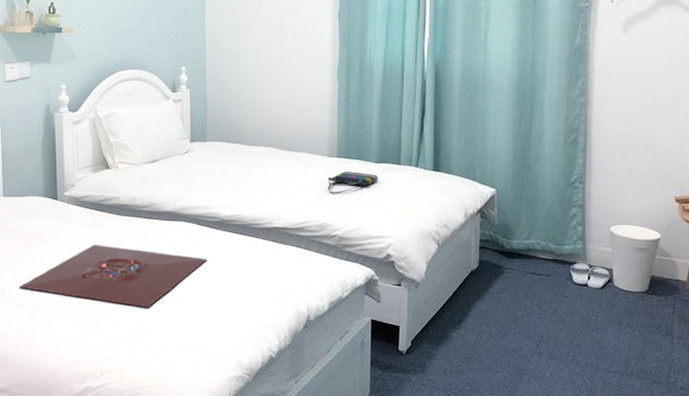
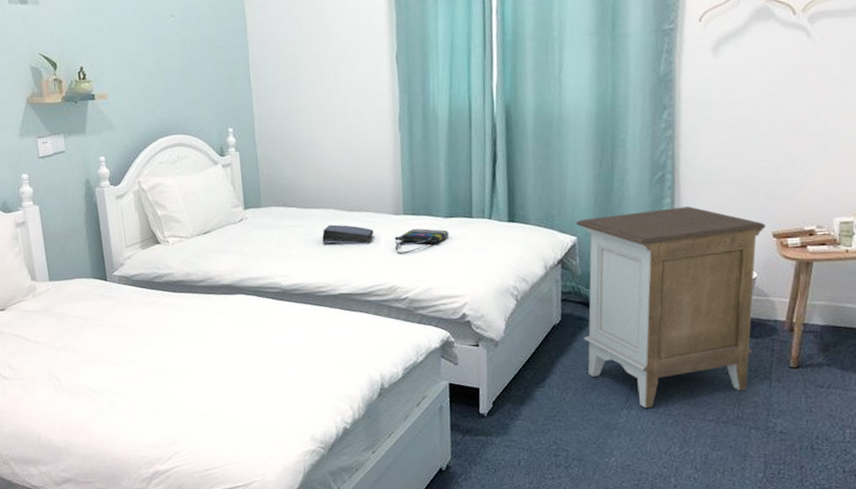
tray: present [18,244,207,308] -> none [74,324,271,387]
book: none [261,162,309,183] -> present [322,224,374,245]
nightstand: none [495,168,670,357] -> present [575,206,766,409]

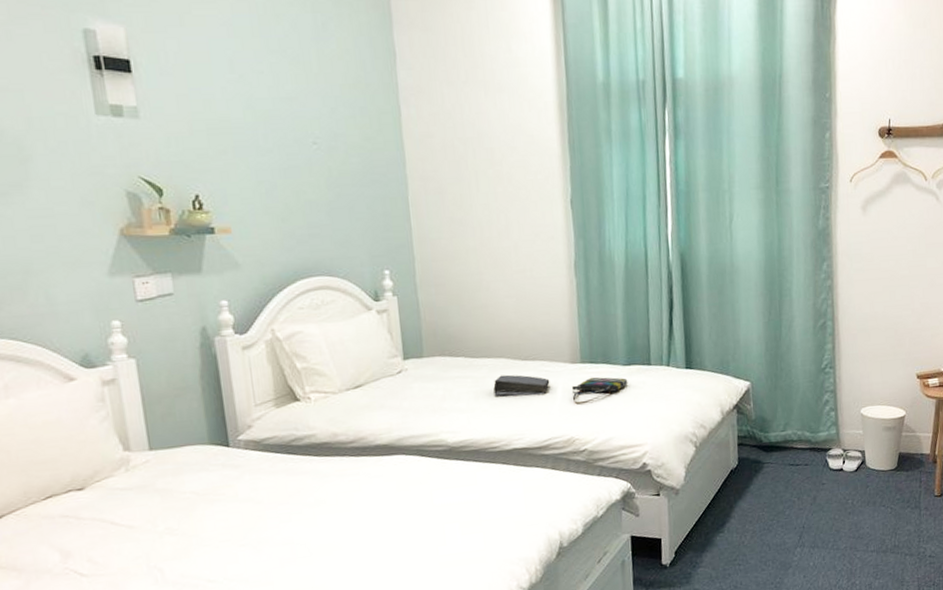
nightstand: present [575,206,766,409] -> none [749,351,911,545]

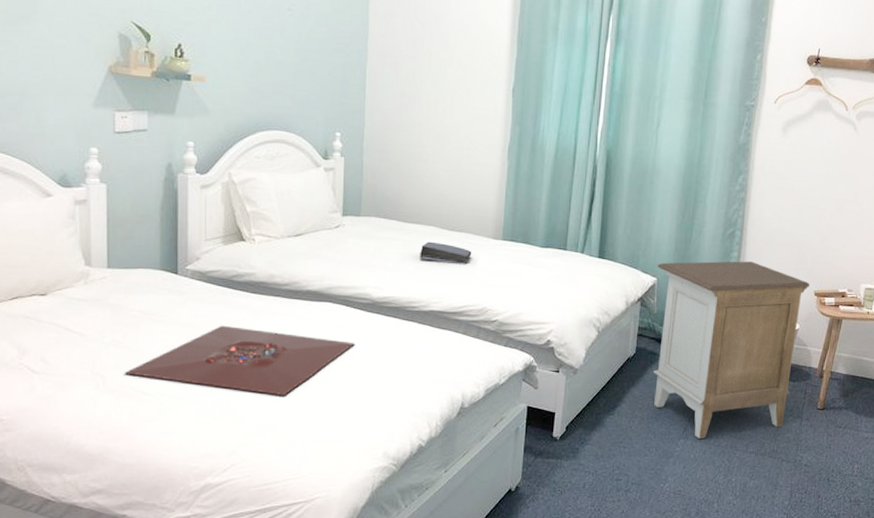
tray: none [184,494,436,564] -> present [124,325,355,396]
tote bag: present [571,377,628,405] -> none [490,254,544,278]
nightstand: none [749,351,911,545] -> present [652,261,810,440]

